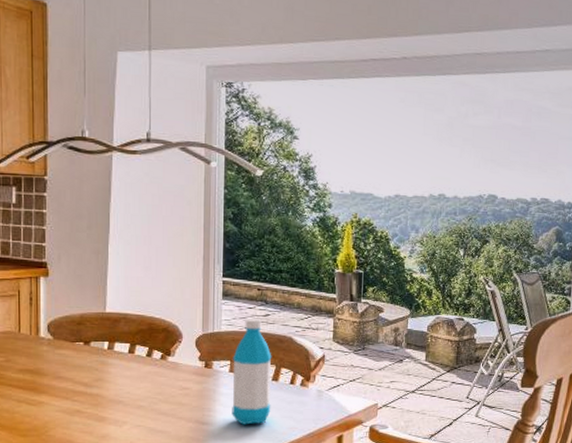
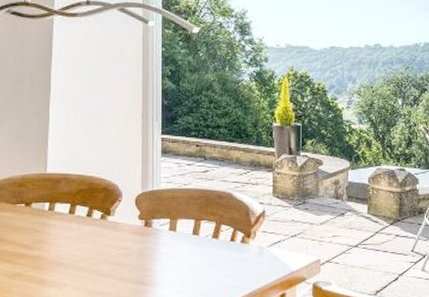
water bottle: present [232,319,272,425] -> none [172,175,212,285]

